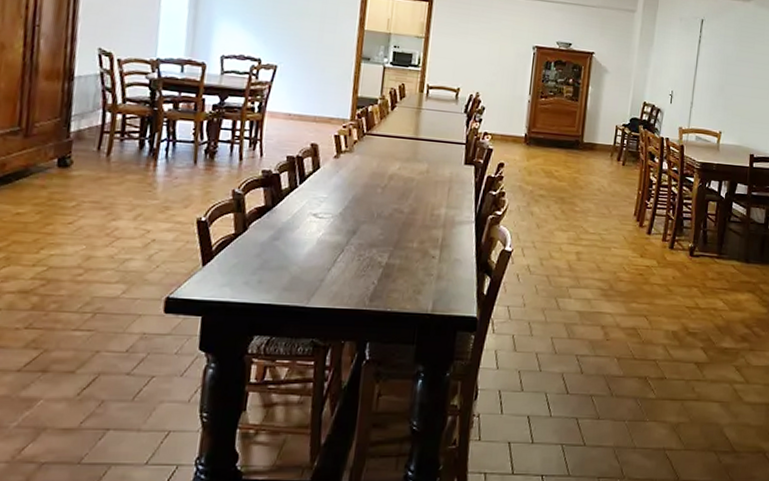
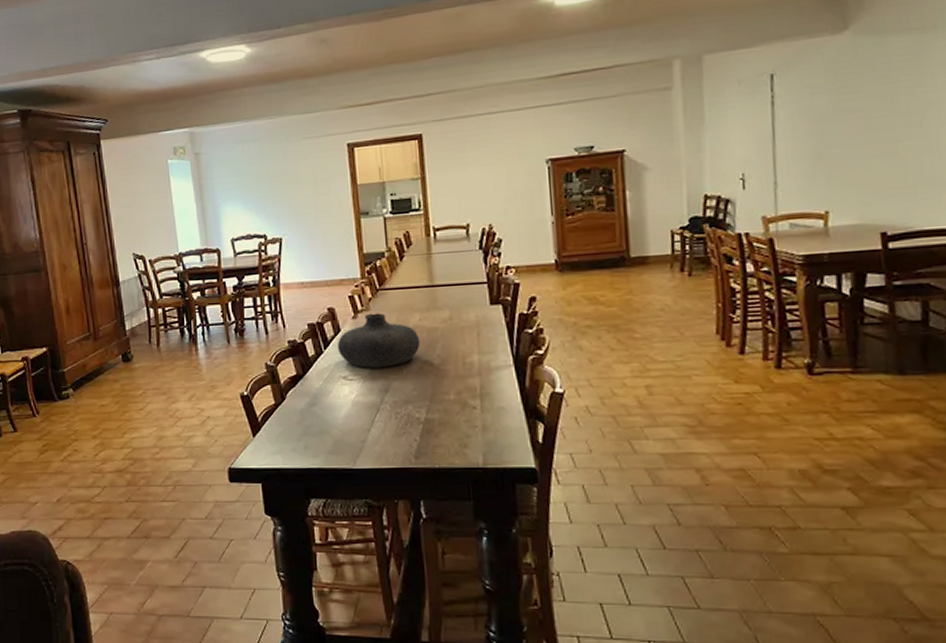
vase: none [313,155,396,210] -> present [337,313,420,368]

